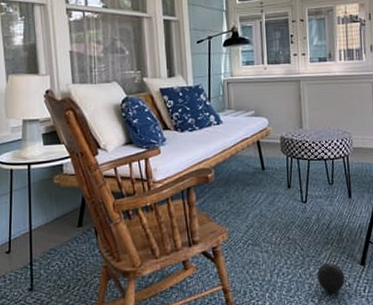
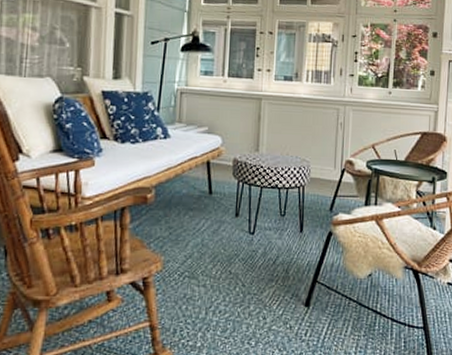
ball: present [317,262,345,293] -> none [256,301,287,335]

